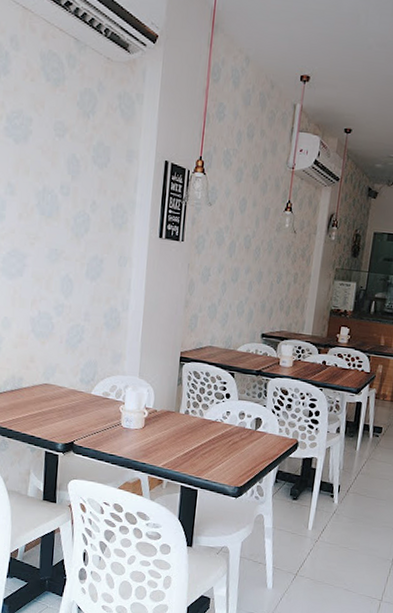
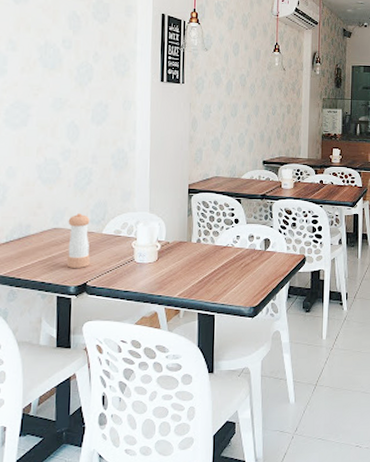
pepper shaker: none [56,371,80,427] -> present [67,213,90,268]

